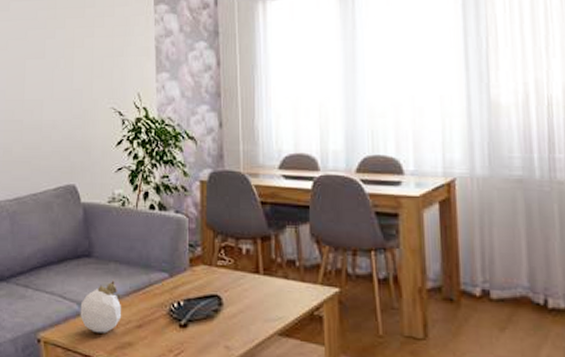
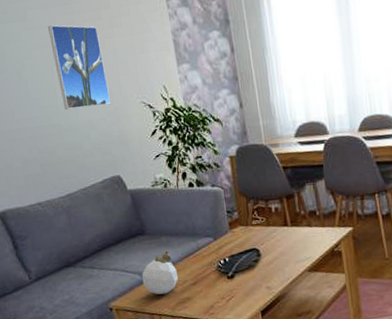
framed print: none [28,18,80,107] -> present [48,24,112,110]

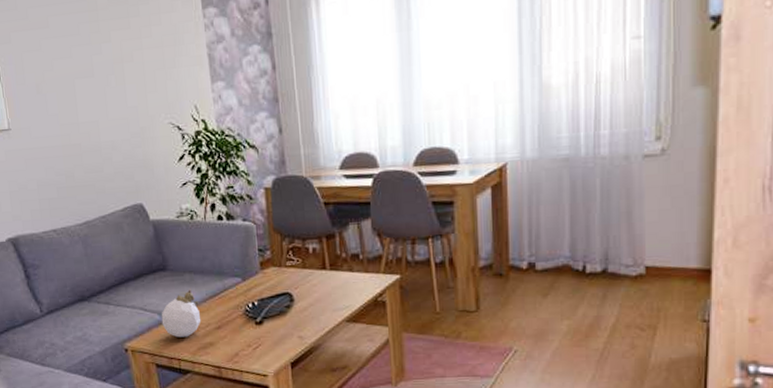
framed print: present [48,24,112,110] -> none [71,33,137,129]

